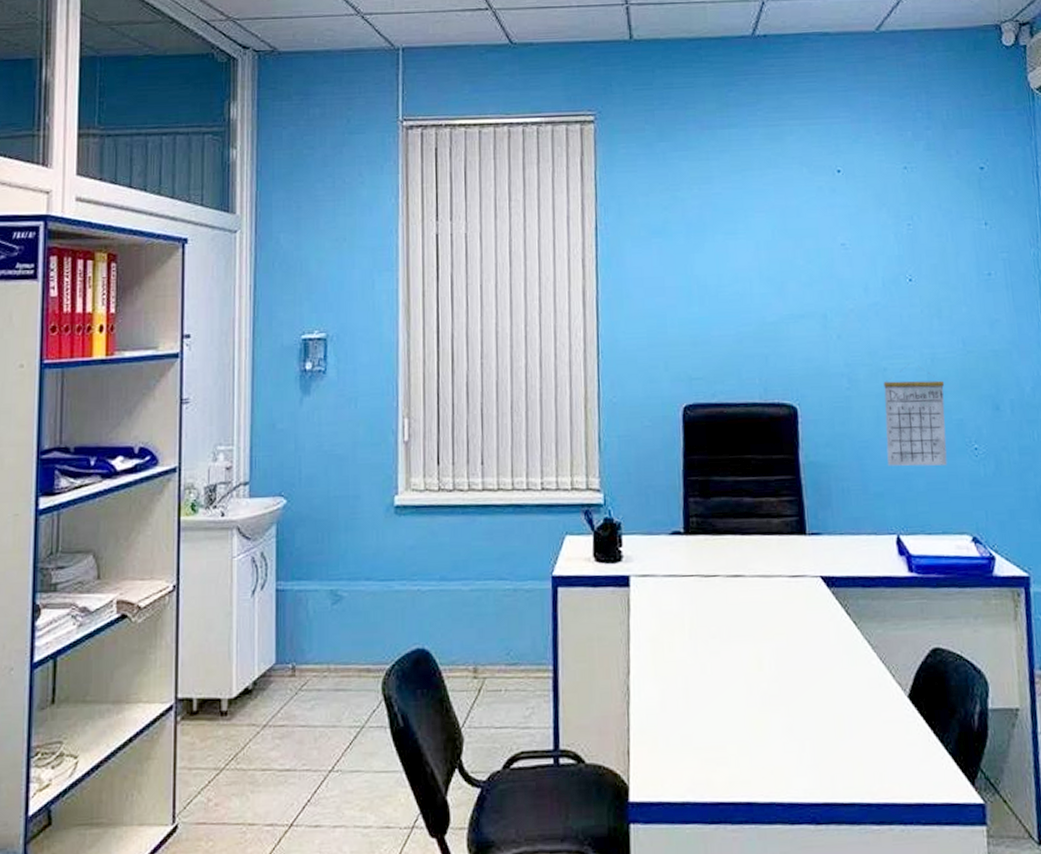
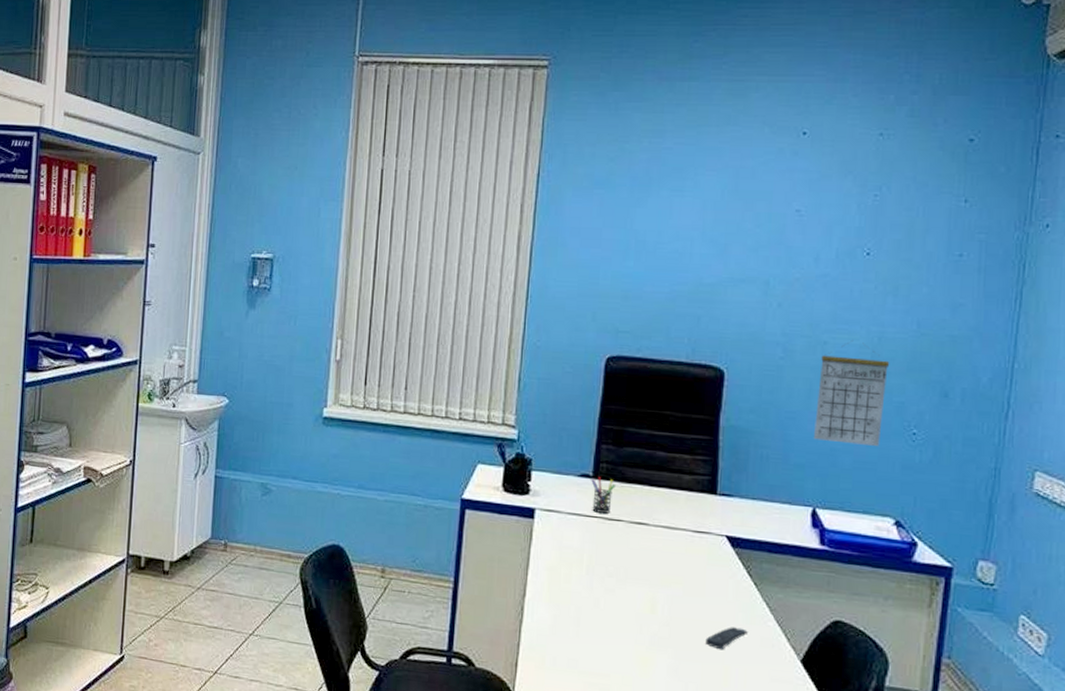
pen holder: none [683,532,708,571] -> present [591,477,616,514]
remote control: none [815,671,854,699] -> present [705,627,748,651]

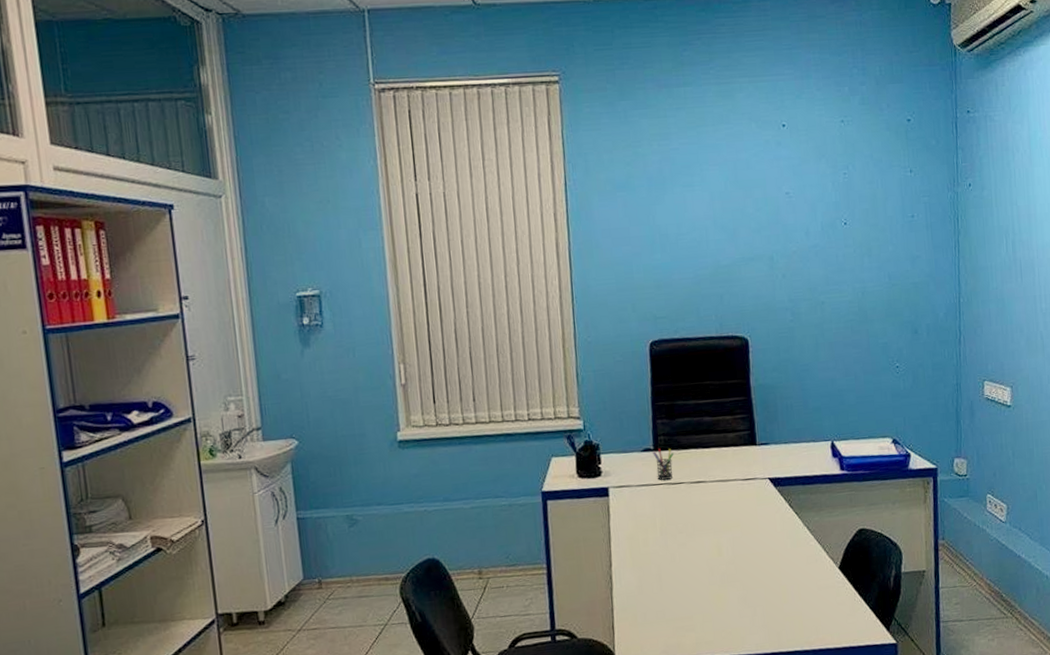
remote control: present [705,627,748,651] -> none [764,552,796,574]
calendar: present [814,340,890,447] -> none [821,298,874,385]

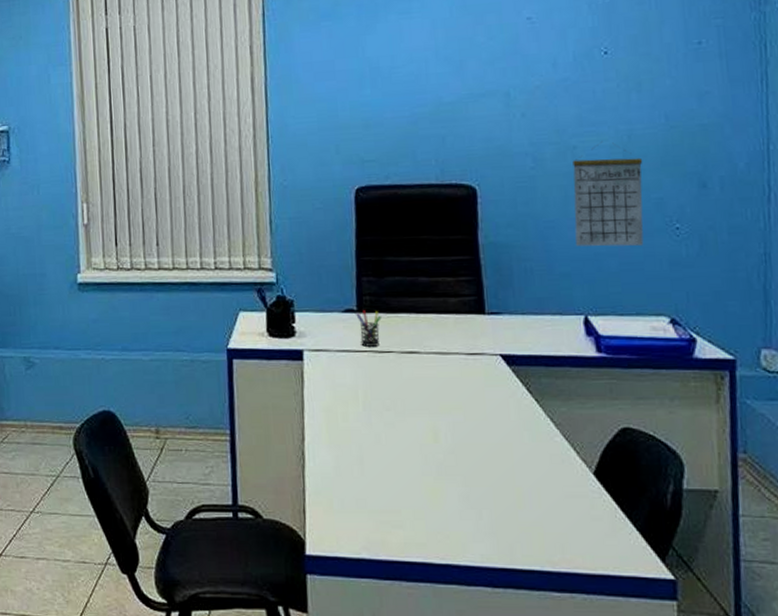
calendar: none [821,298,874,385] -> present [572,142,644,247]

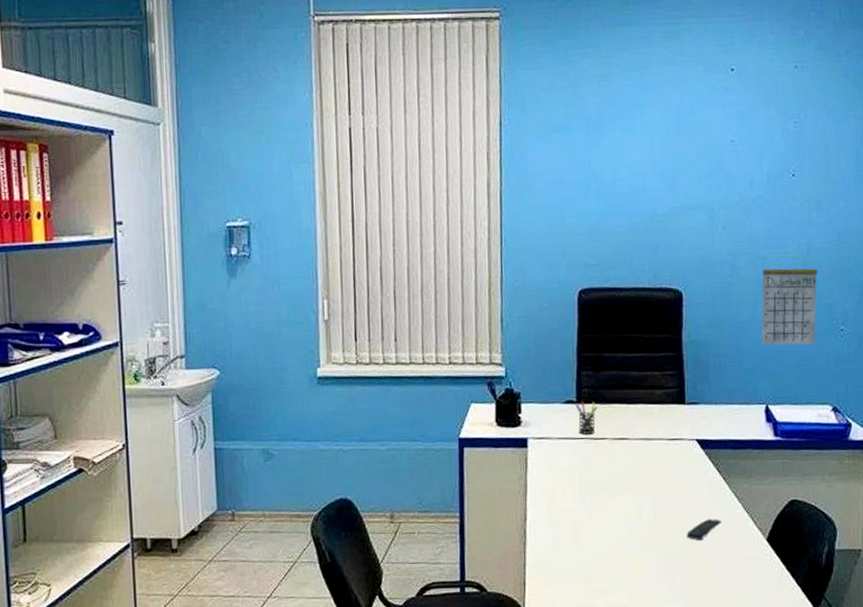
remote control: none [493,447,536,472] -> present [687,519,721,541]

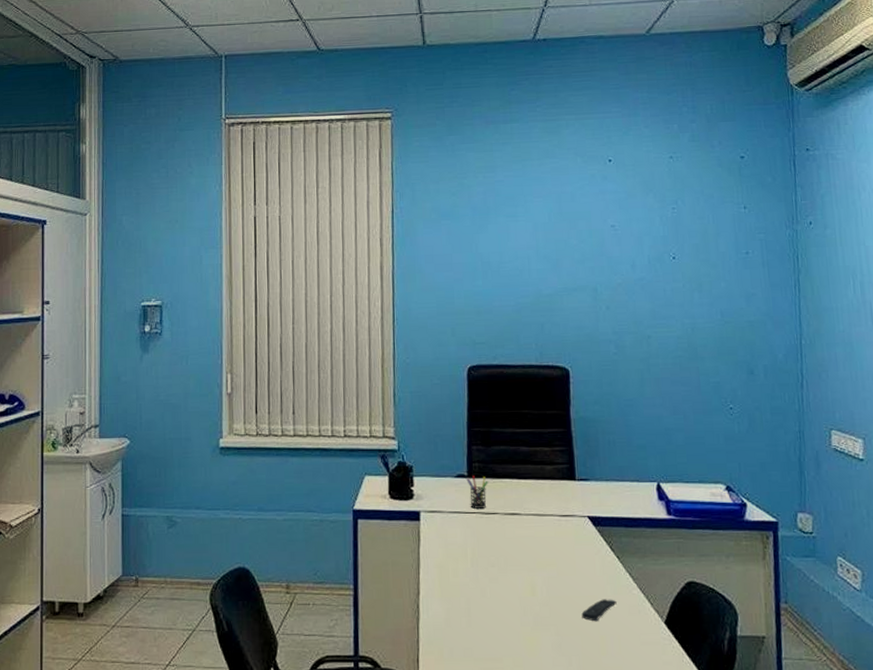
calendar: present [761,253,818,345] -> none [647,333,705,423]

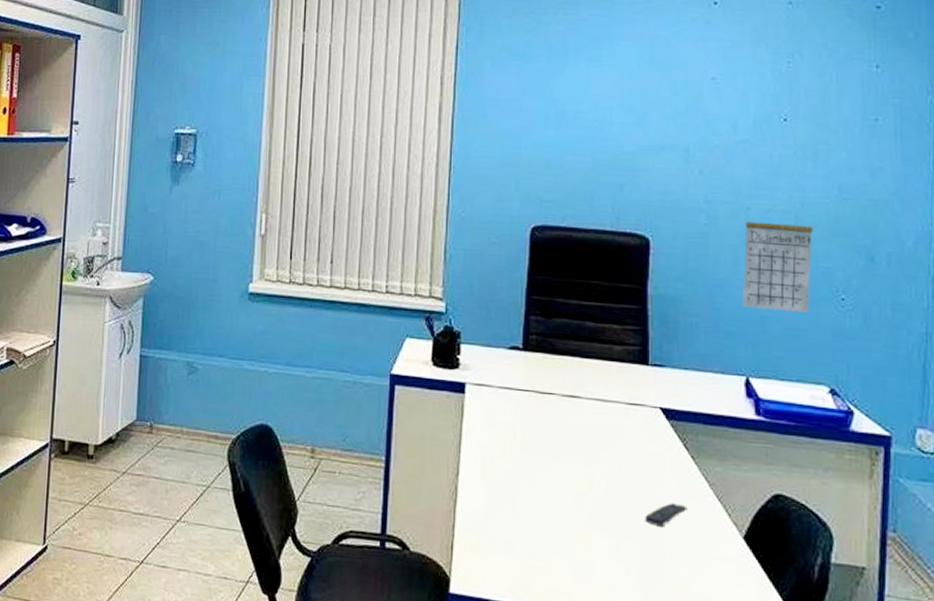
pen holder: present [466,476,488,509] -> none [521,349,546,387]
calendar: none [647,333,705,423] -> present [743,206,814,314]

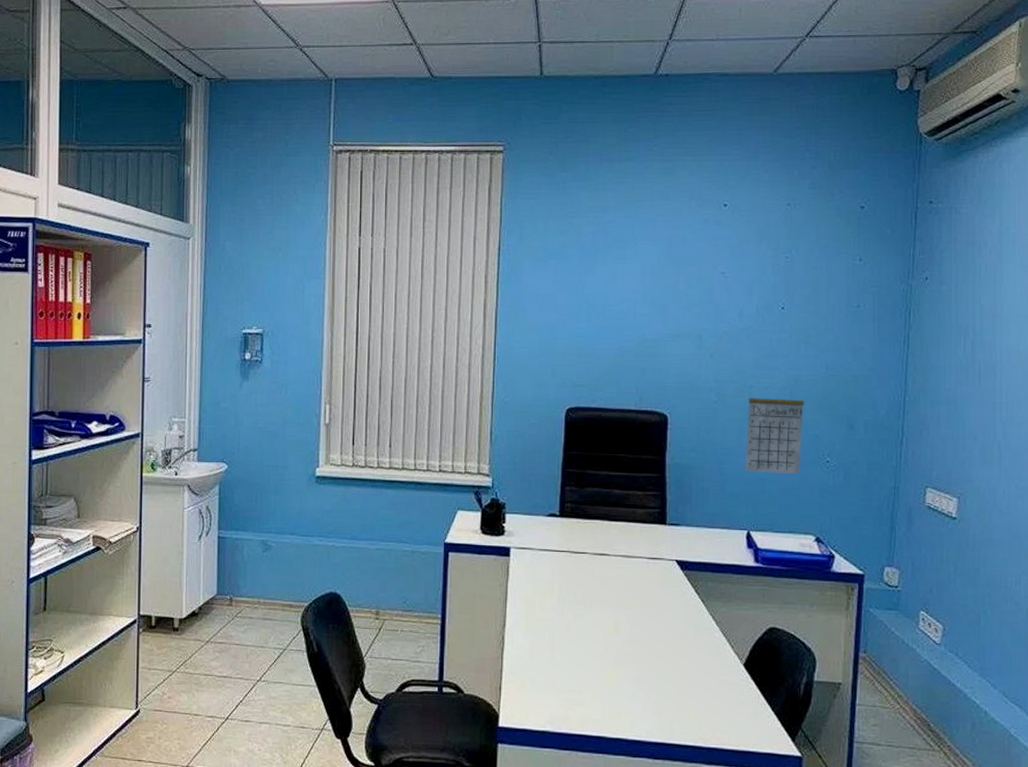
remote control: present [645,503,688,528] -> none [663,640,698,661]

